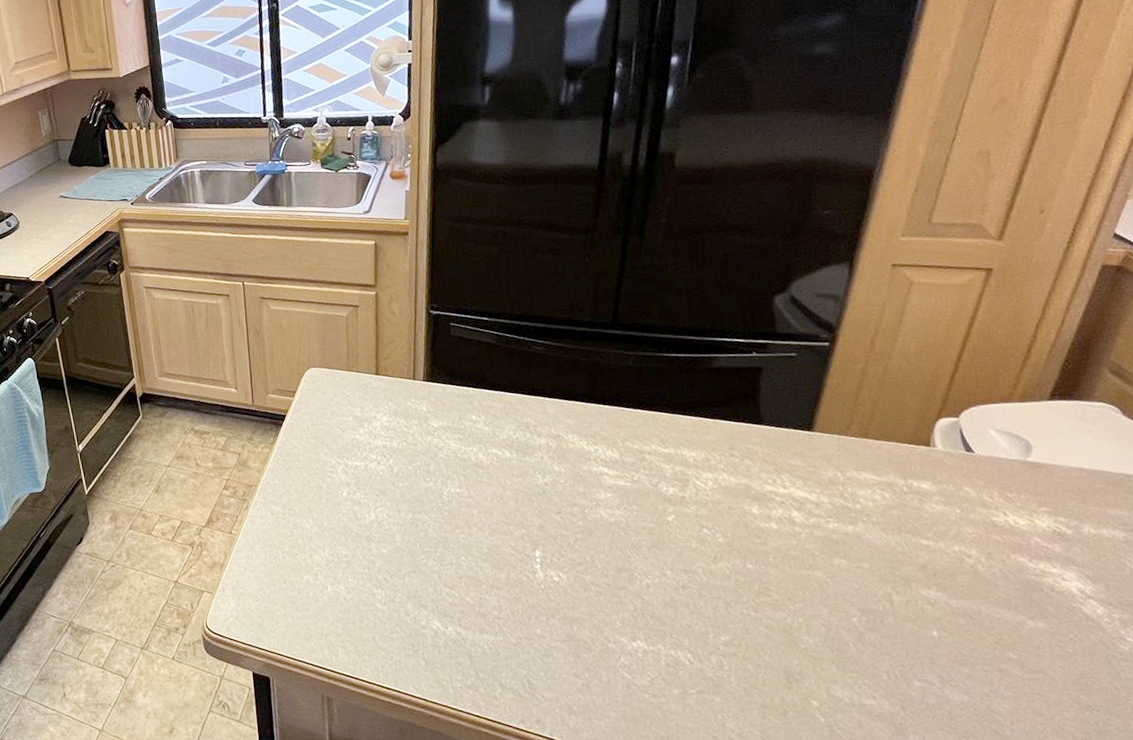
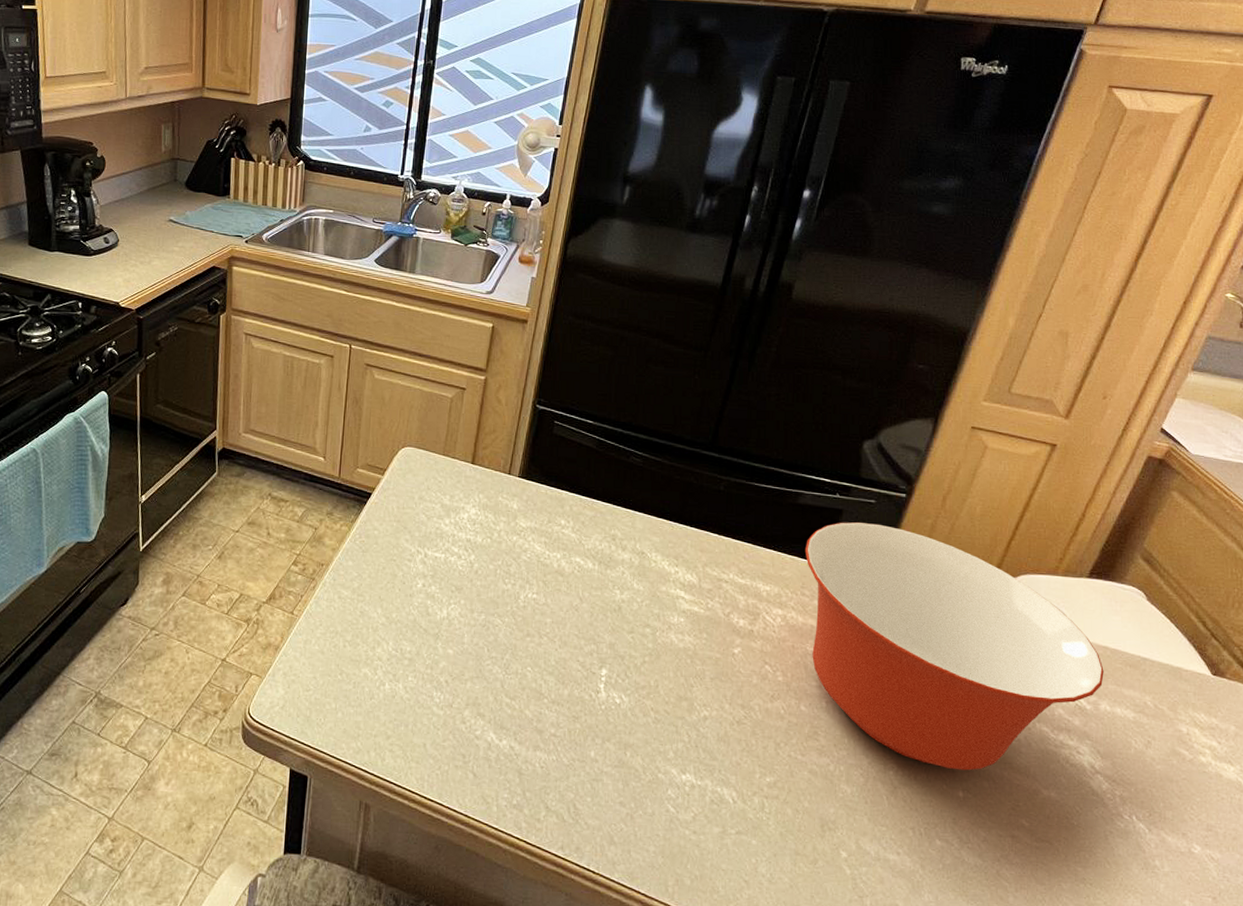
mixing bowl: none [727,376,1083,610] -> present [804,522,1104,771]

